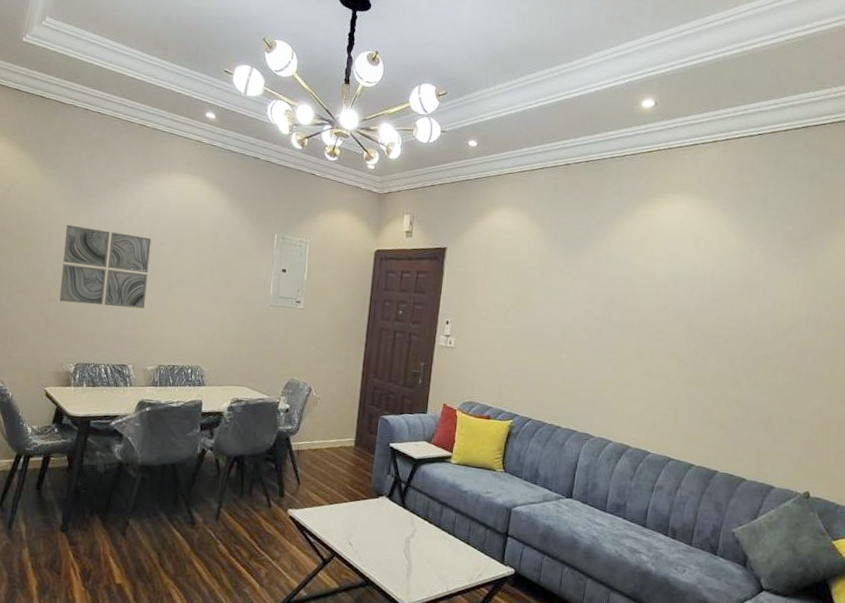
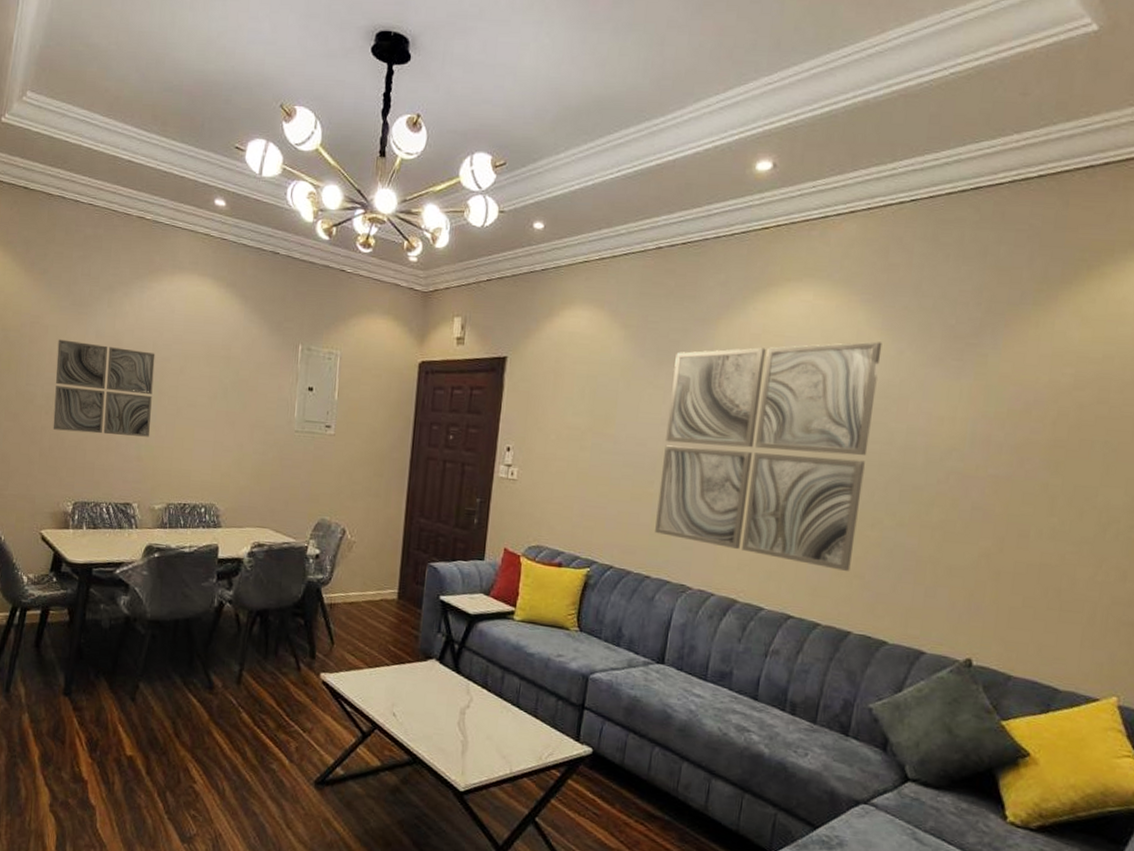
wall art: none [565,242,739,422] -> present [655,341,883,571]

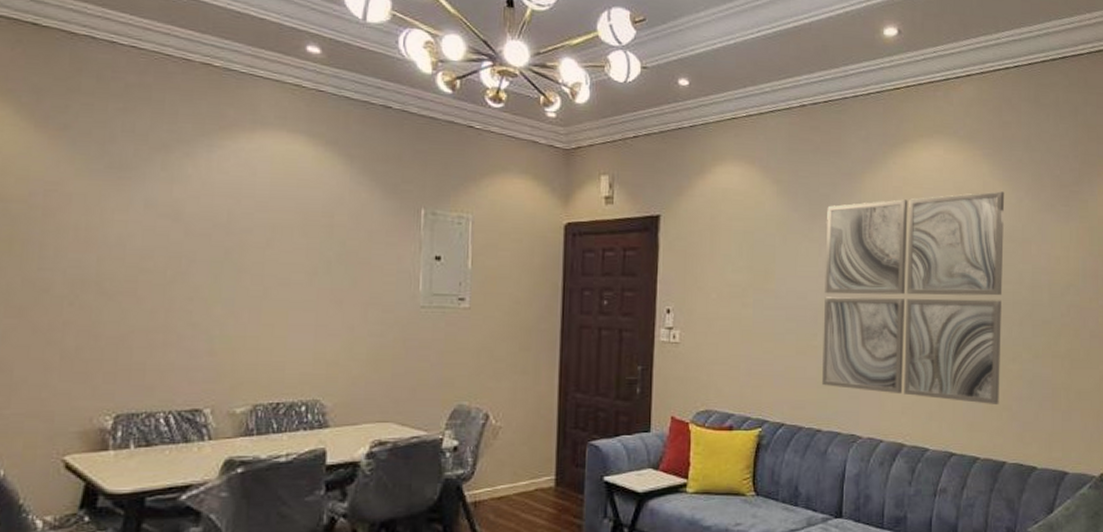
wall art: present [53,339,155,437] -> none [81,210,231,326]

